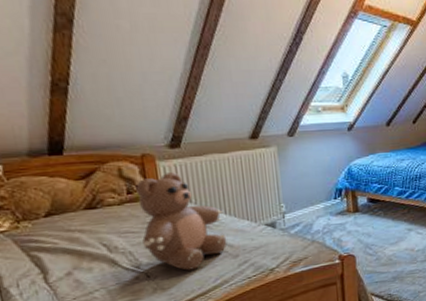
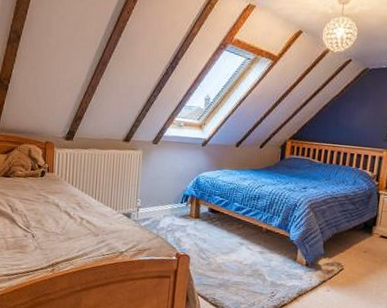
teddy bear: present [135,172,227,271] -> none [34,158,94,239]

